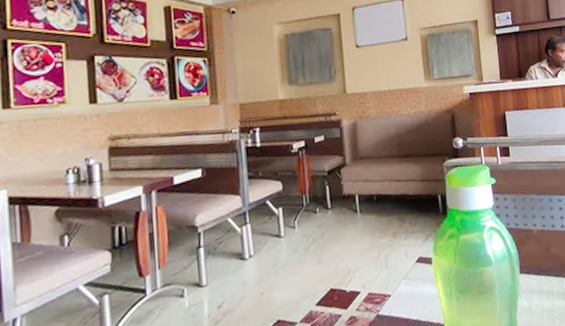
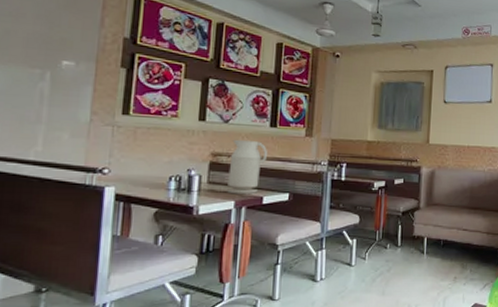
water jug: none [130,117,172,179] -> present [226,139,268,195]

